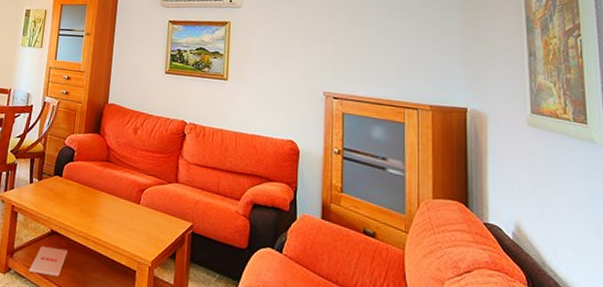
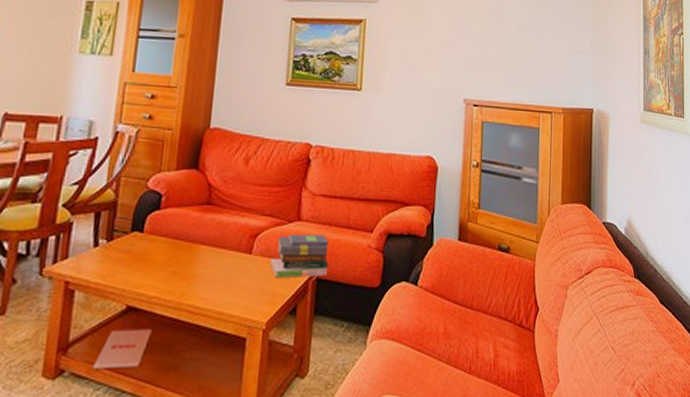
books: none [154,193,202,232] -> present [270,235,329,278]

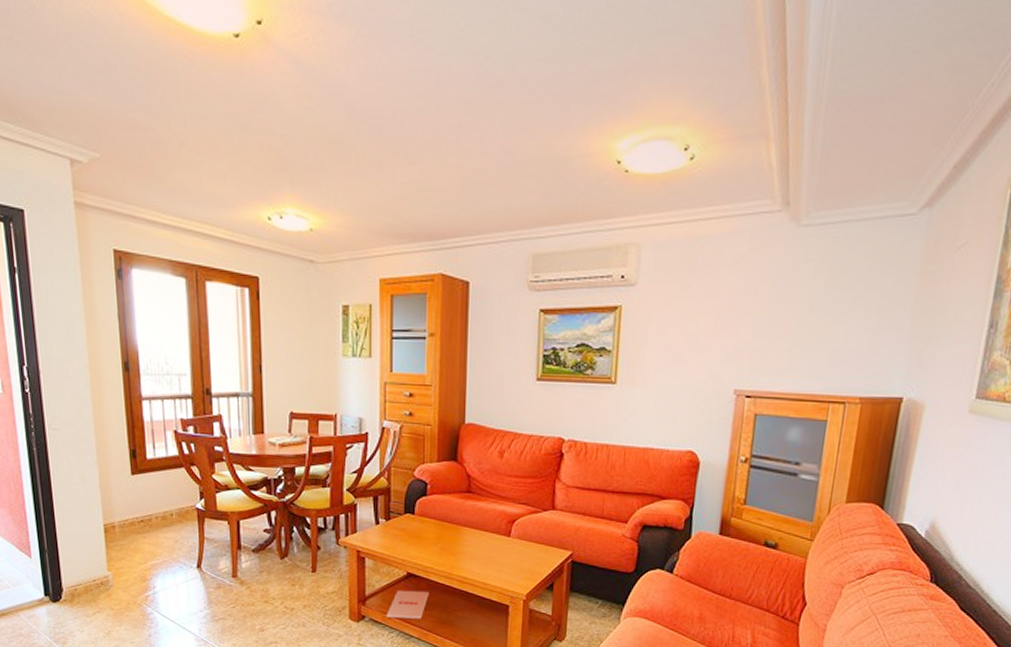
books: present [270,235,329,278] -> none [527,522,583,560]

